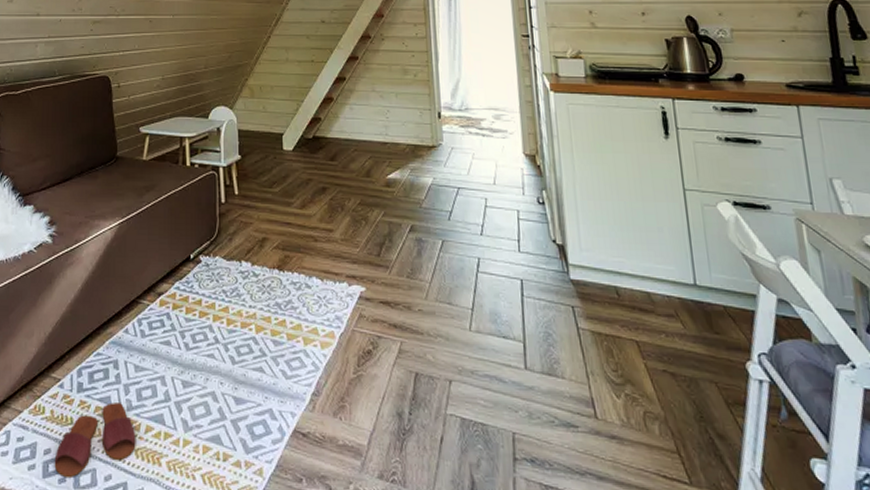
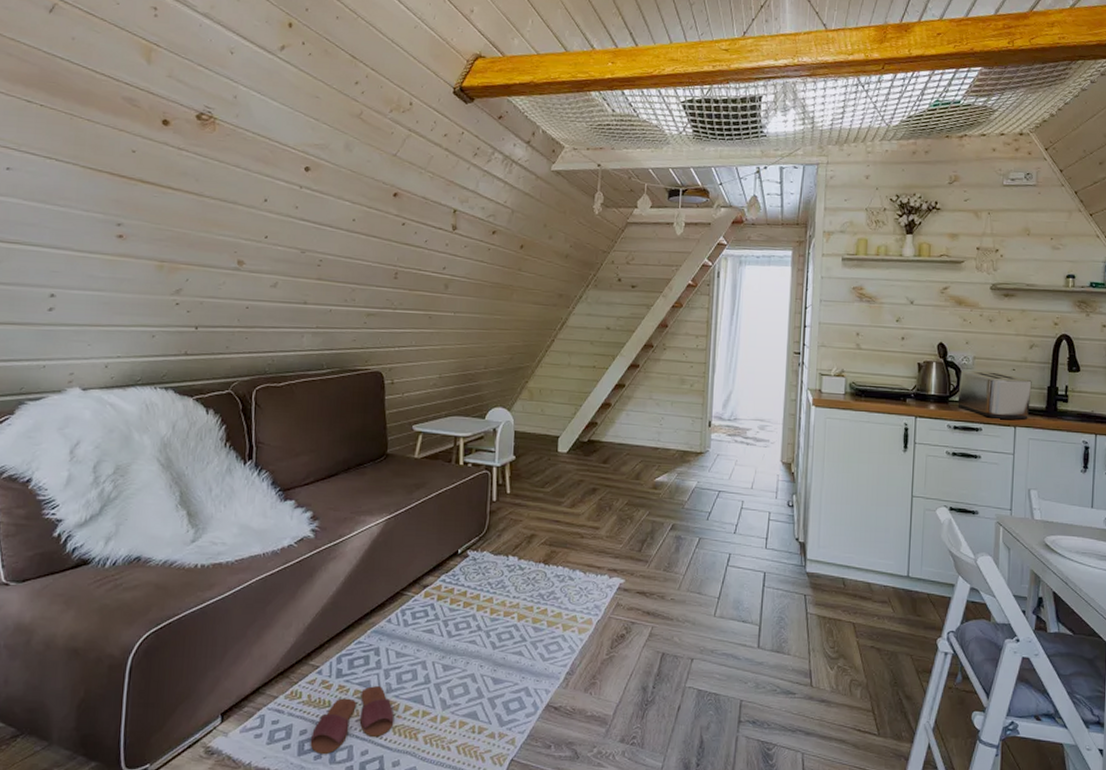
toaster: none [718,43,813,99] -> present [957,370,1032,421]

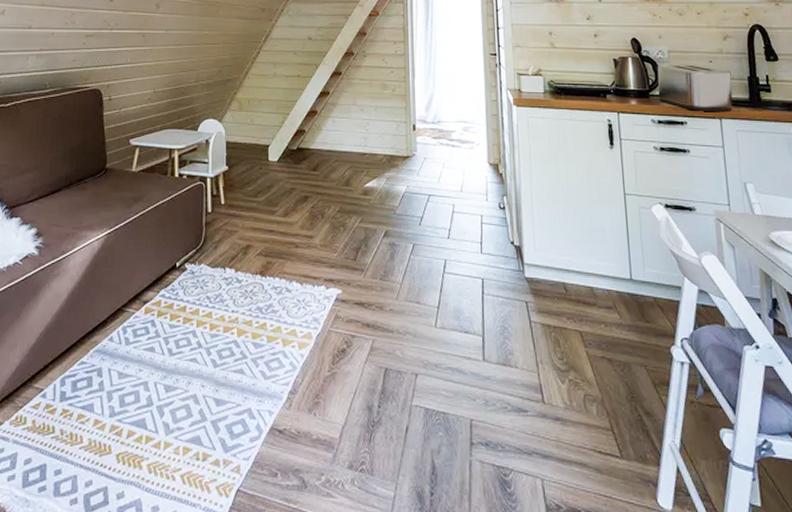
slippers: present [310,686,394,754] -> none [34,410,118,485]

